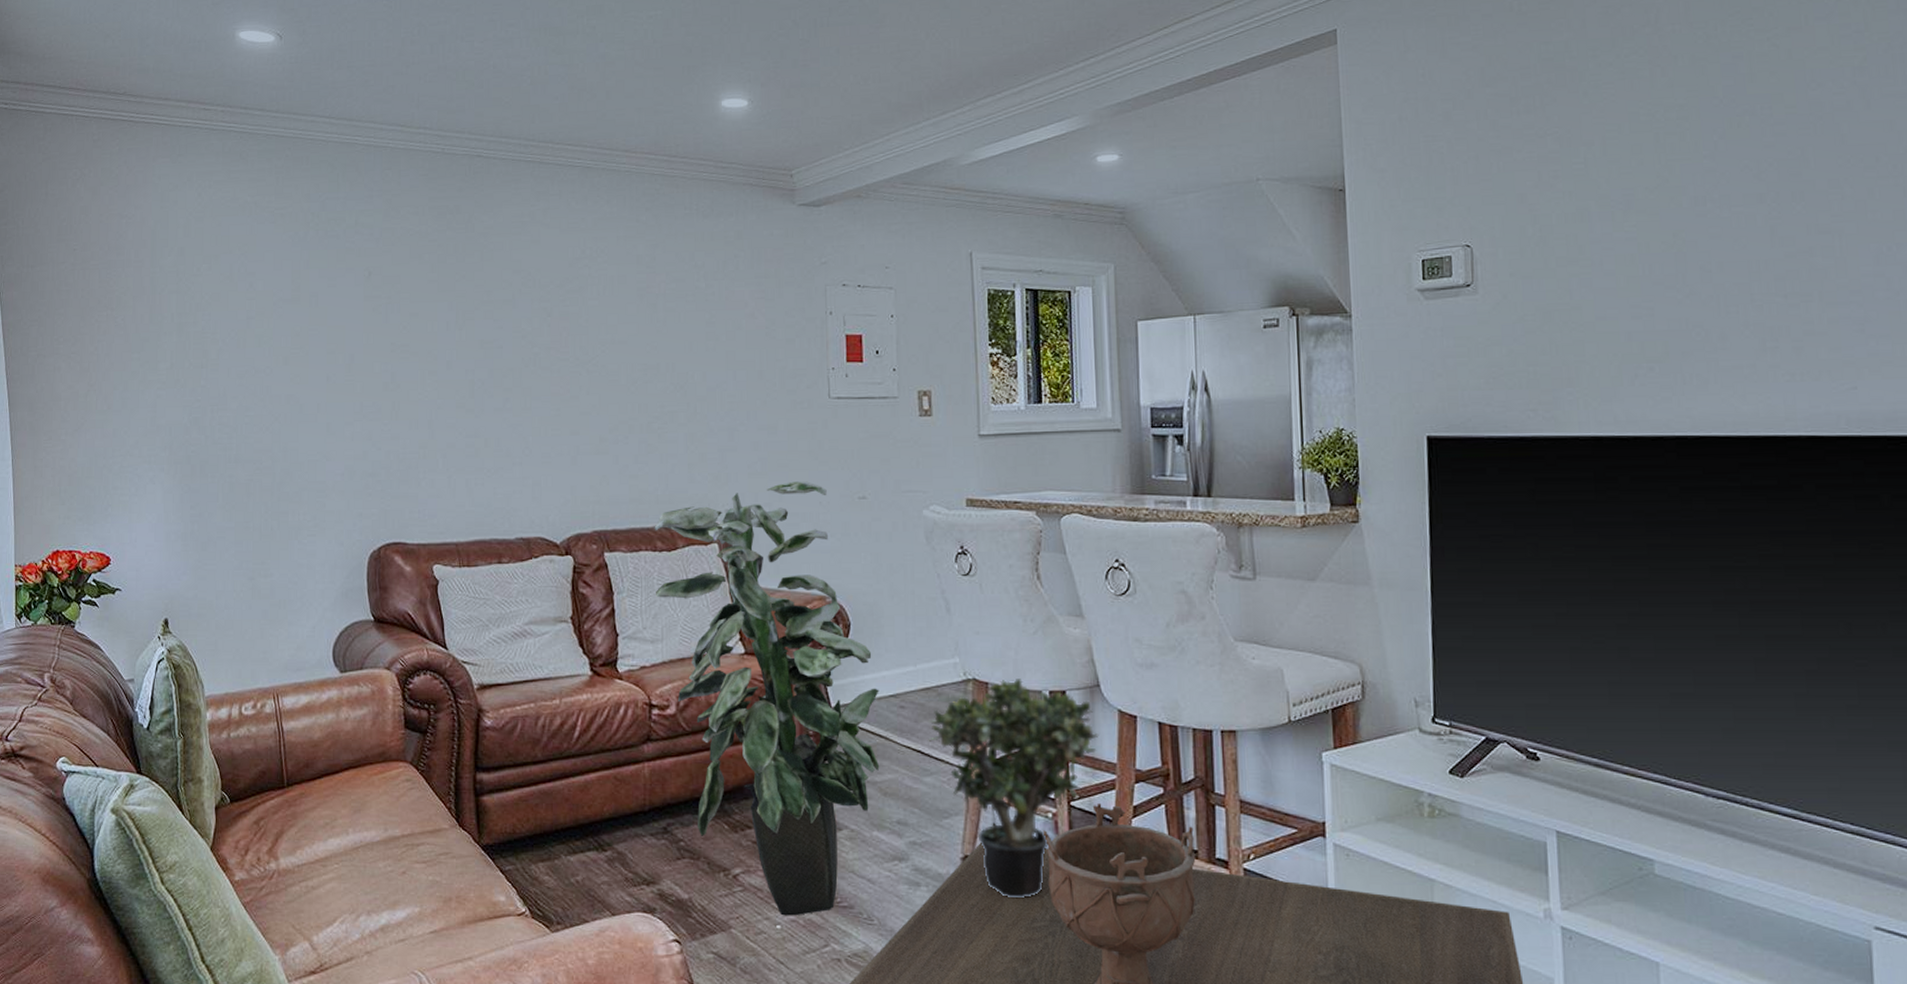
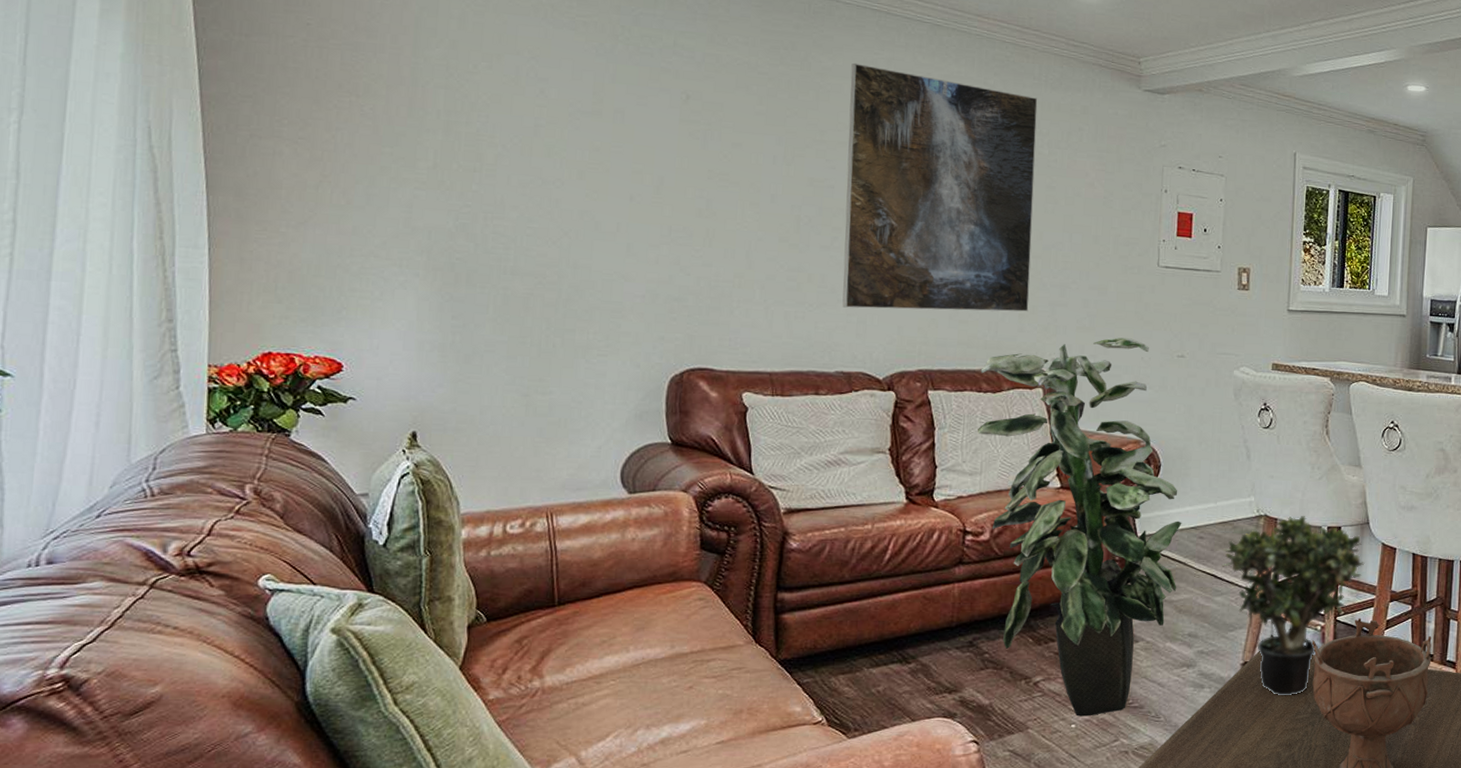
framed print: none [511,217,698,471] -> present [842,62,1038,312]

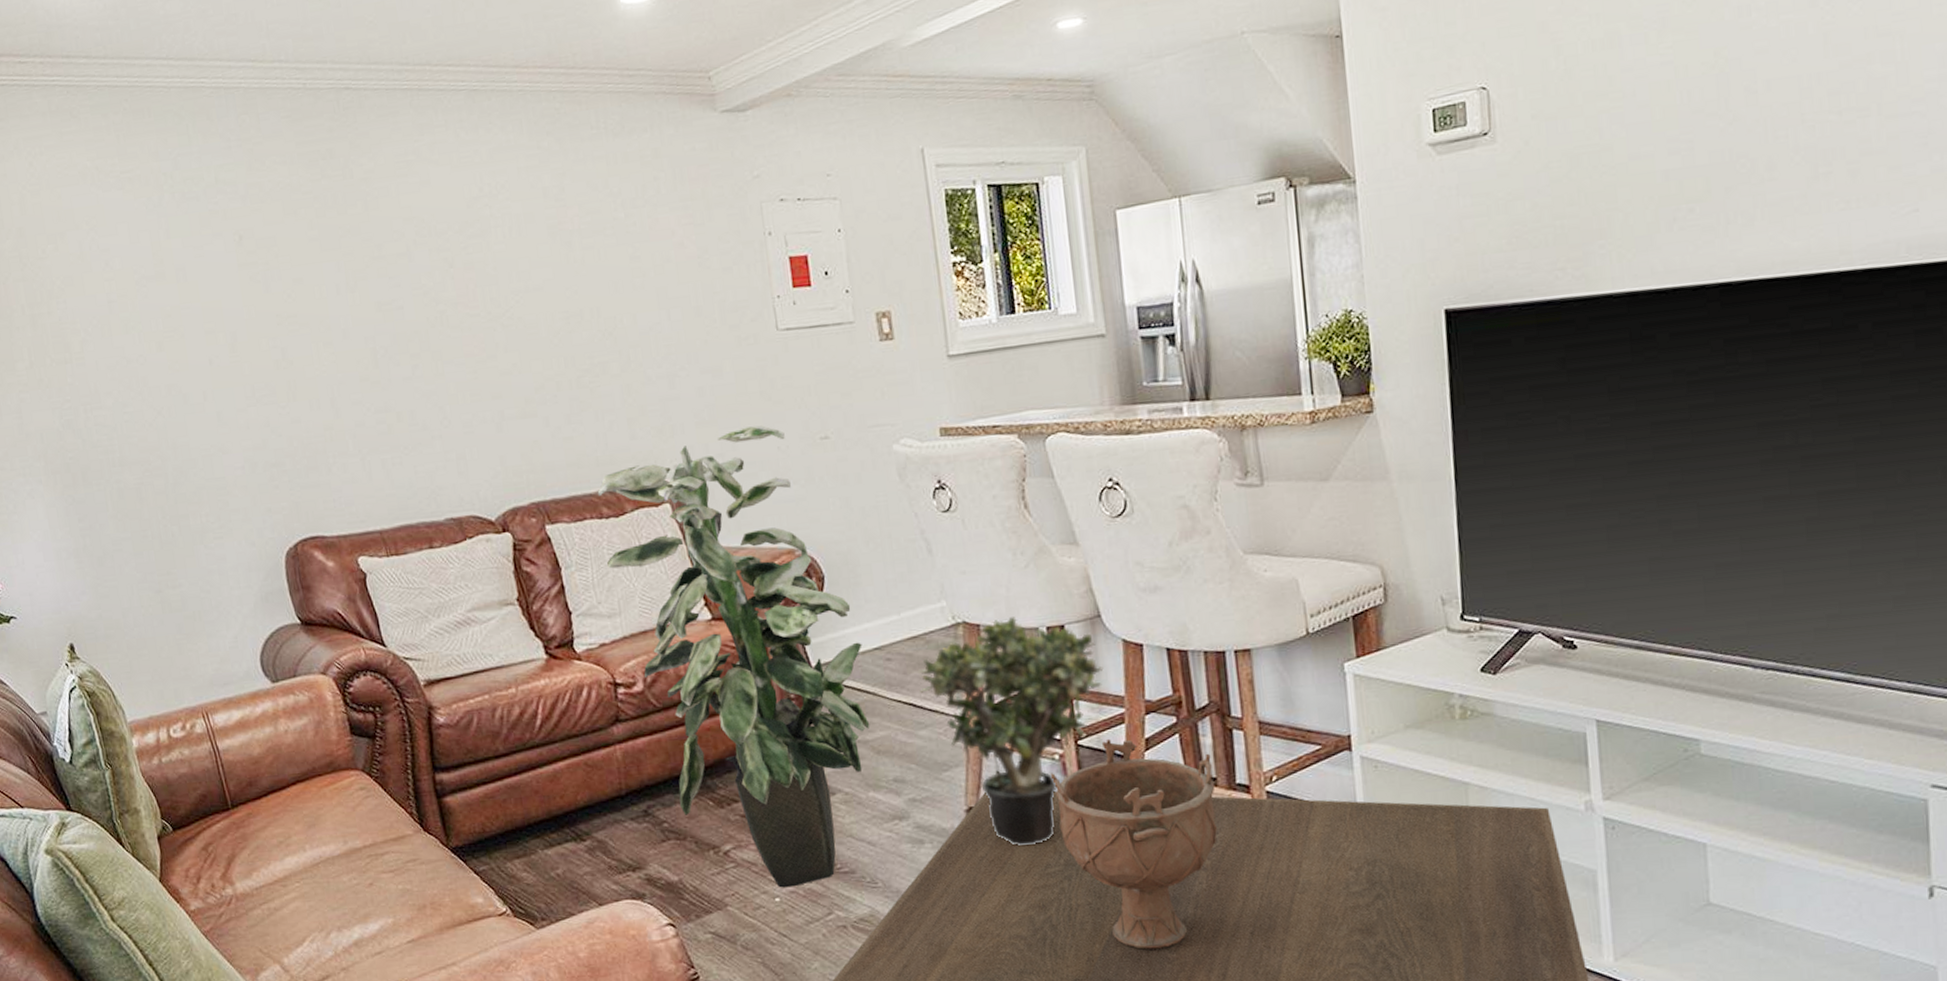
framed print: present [842,62,1038,312] -> none [393,151,637,445]

